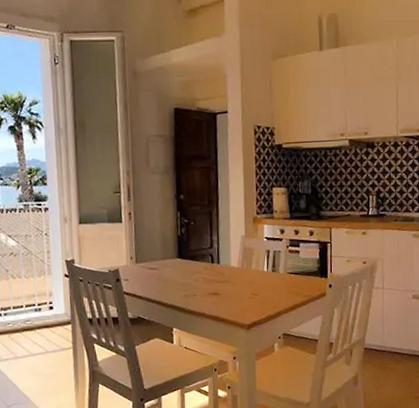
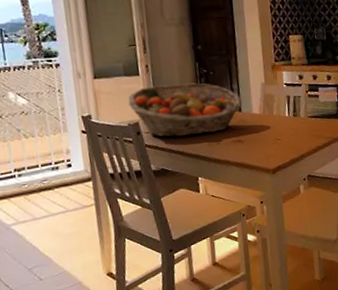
fruit basket: none [110,232,221,286] -> present [128,83,243,137]

